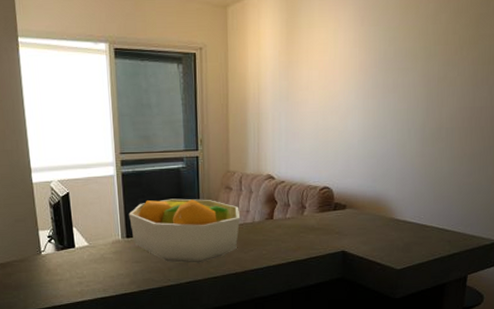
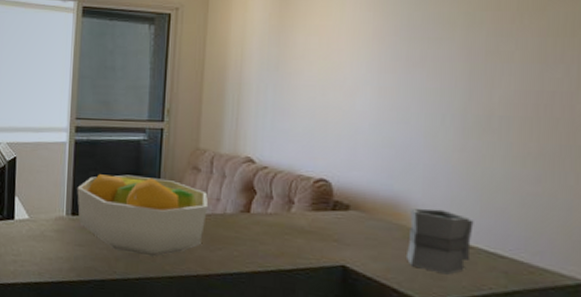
mug: none [385,201,430,248] -> present [405,208,474,275]

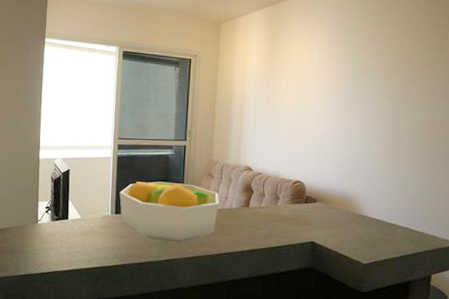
mug: present [405,208,474,275] -> none [352,199,394,244]

